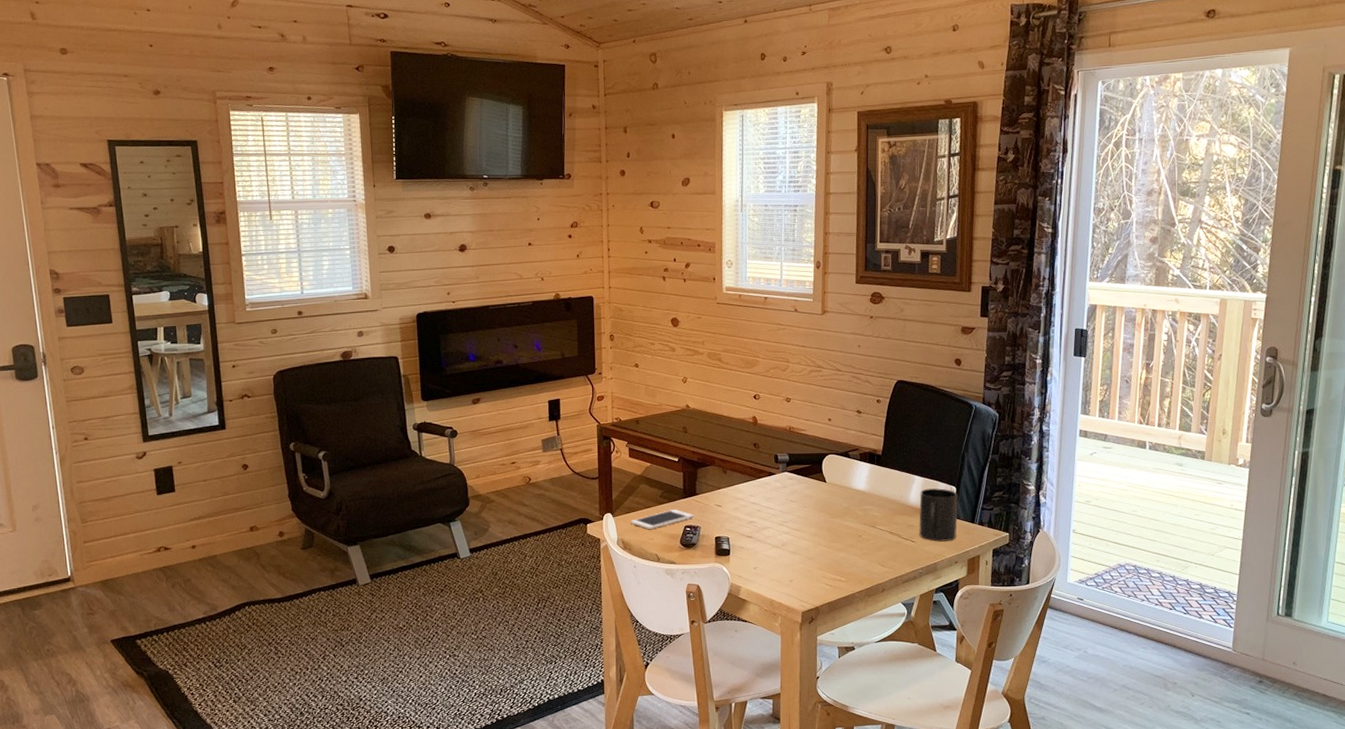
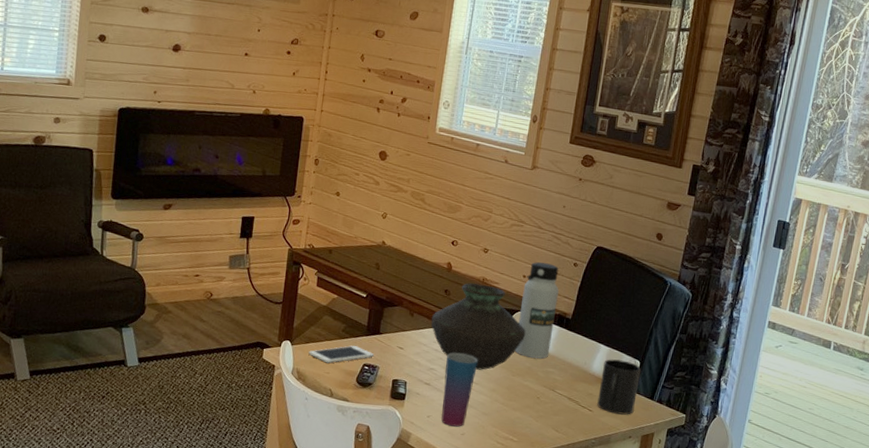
vase: none [744,433,838,517] -> present [431,283,526,370]
cup: none [765,503,796,575] -> present [441,353,478,427]
water bottle: none [830,404,866,498] -> present [515,262,559,359]

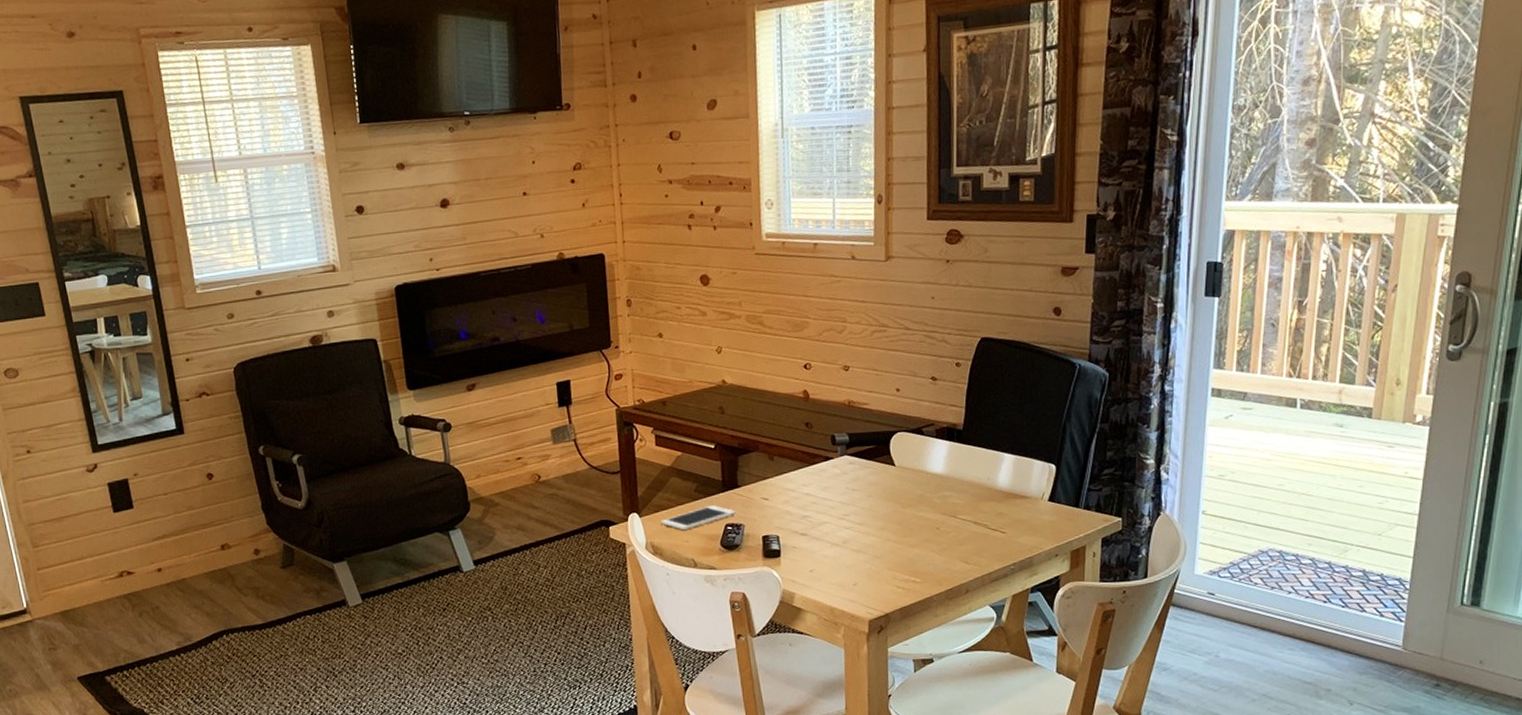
vase: present [431,283,526,370] -> none [795,408,910,508]
cup: present [441,353,478,427] -> none [821,492,859,578]
water bottle: present [515,262,559,359] -> none [899,369,943,484]
mug: present [597,359,641,415] -> none [1010,467,1058,531]

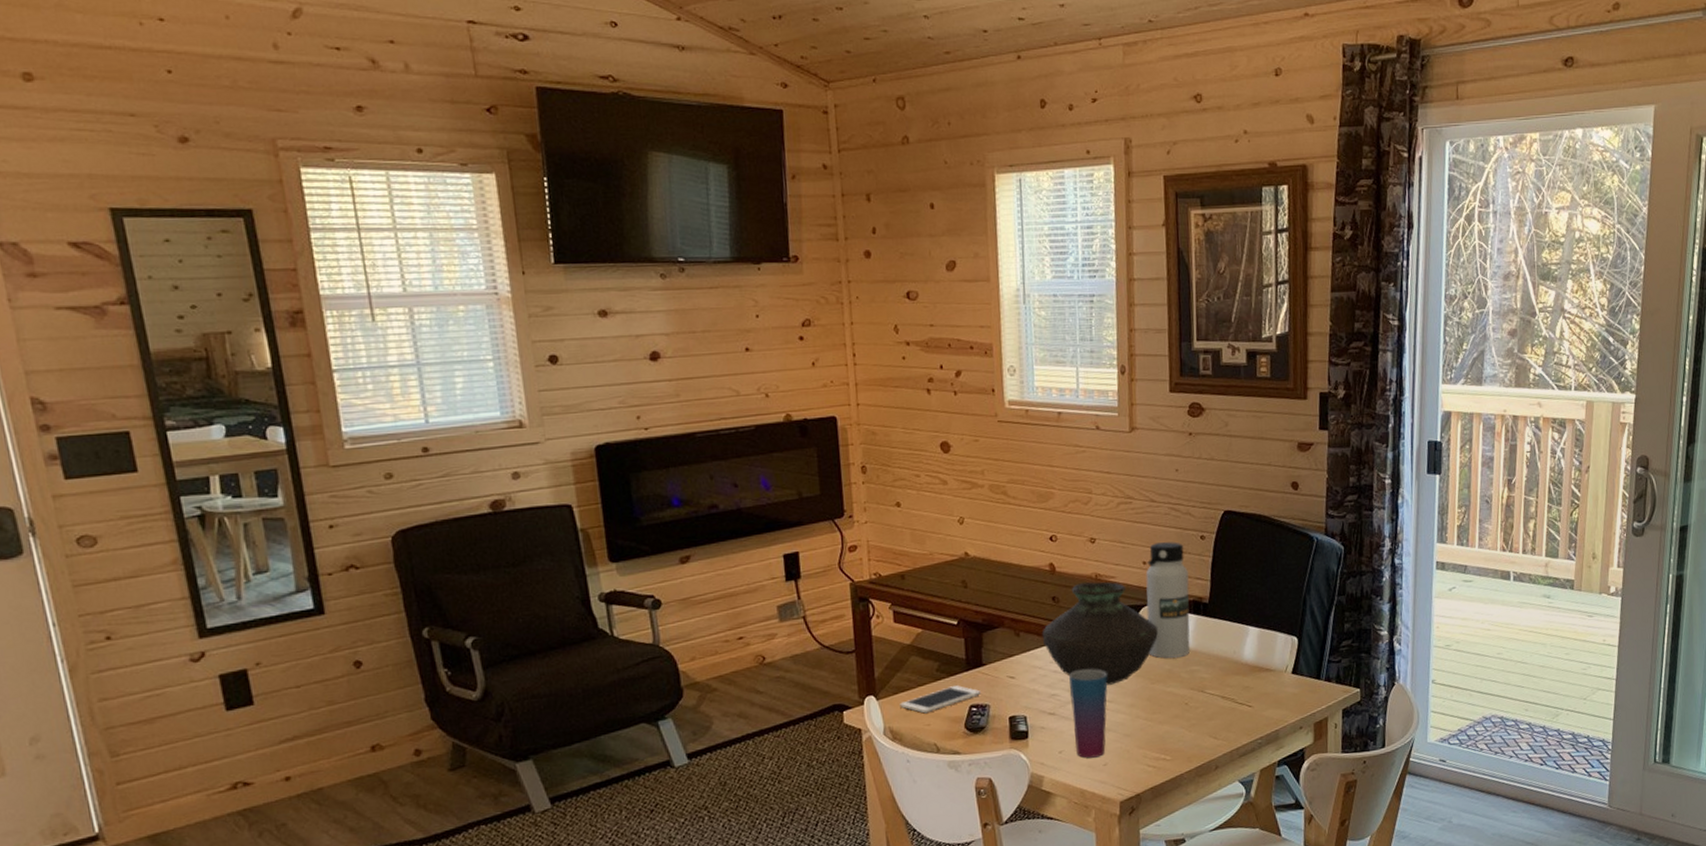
vase: none [795,408,910,508] -> present [1042,582,1158,685]
cup: none [821,492,859,578] -> present [1069,669,1108,758]
water bottle: none [899,369,943,484] -> present [1145,542,1190,658]

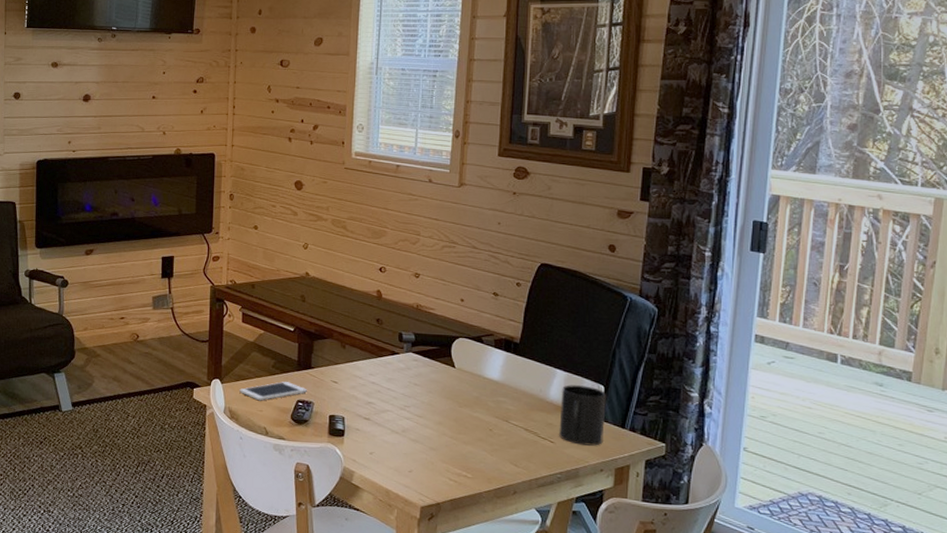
vase: present [1042,582,1158,685] -> none [364,310,469,402]
cup: present [1069,669,1108,758] -> none [385,385,419,464]
water bottle: present [1145,542,1190,658] -> none [460,284,502,387]
mug: none [1255,640,1301,704] -> present [559,385,606,446]

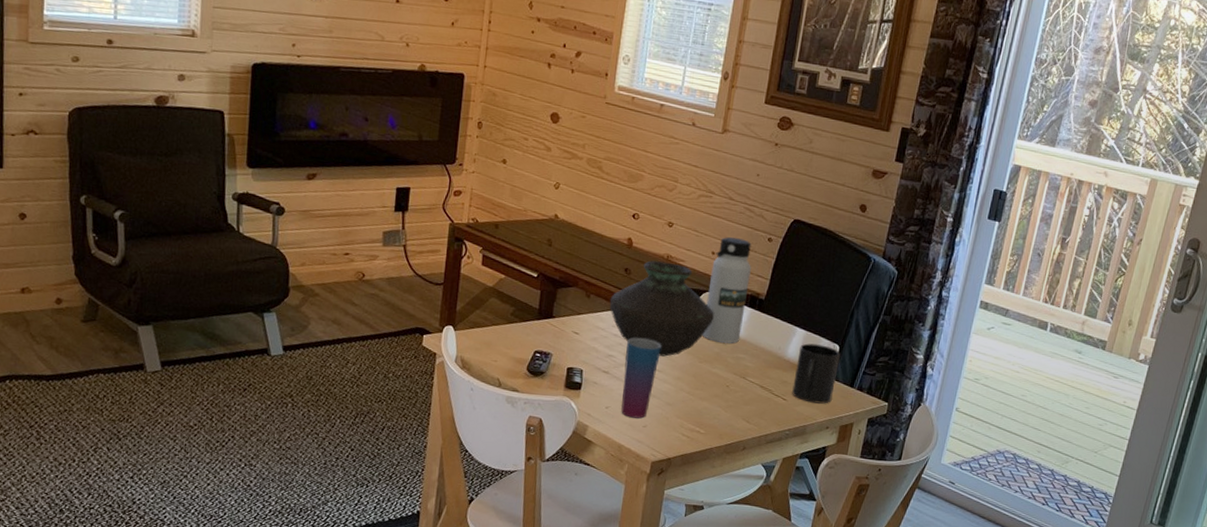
cell phone: present [239,381,308,401] -> none [473,330,547,351]
vase: none [364,310,469,402] -> present [609,260,714,357]
cup: none [385,385,419,464] -> present [621,338,662,419]
water bottle: none [460,284,502,387] -> present [703,237,751,343]

